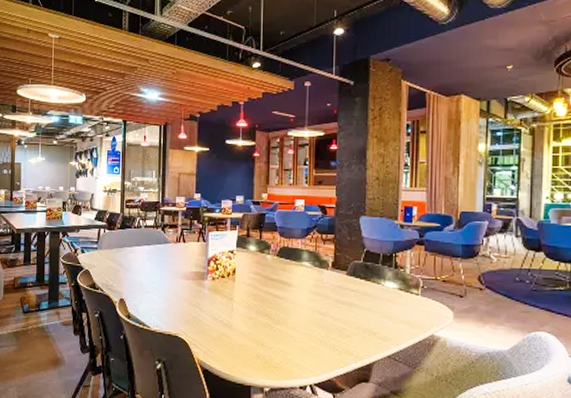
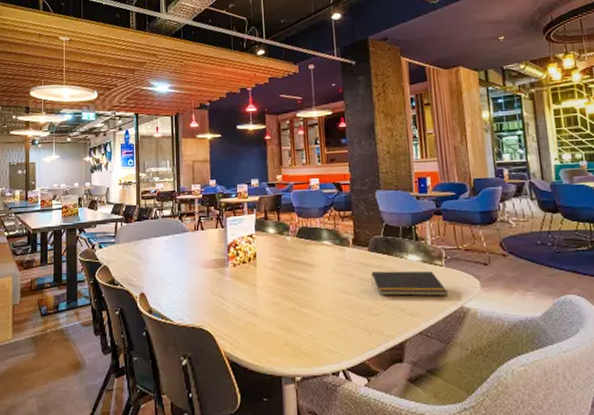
notepad: none [346,295,421,324] -> present [371,271,449,297]

